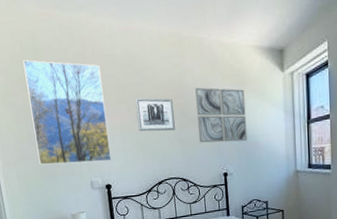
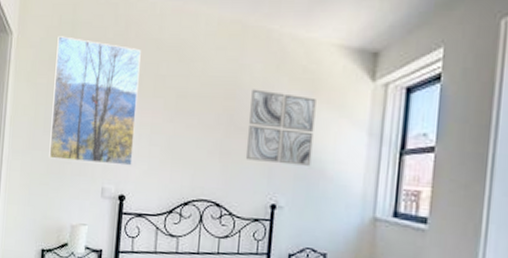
wall art: present [135,97,175,132] -> none [171,93,222,139]

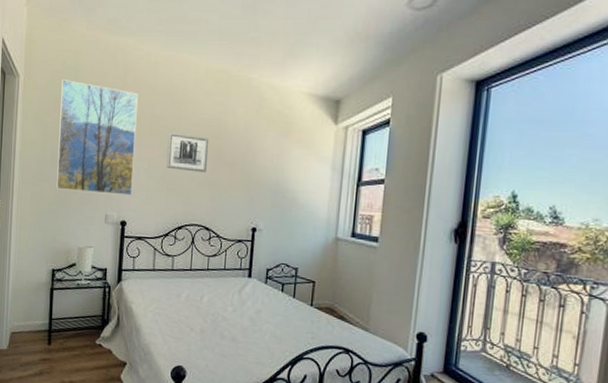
wall art: none [171,93,222,139] -> present [166,132,209,173]
wall art: present [245,89,316,166] -> none [230,130,289,195]

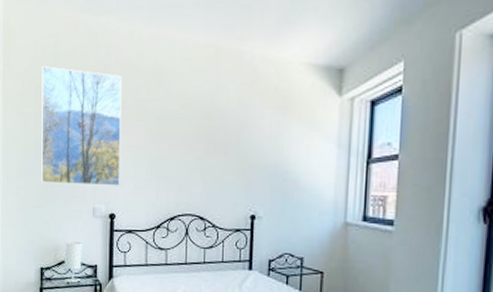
wall art: present [166,132,209,173] -> none [155,115,200,158]

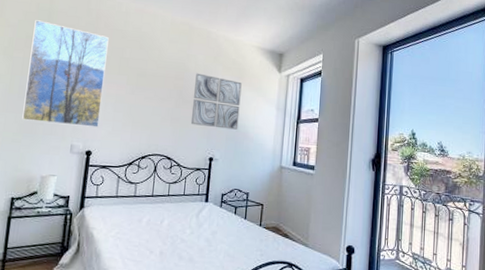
wall art: none [225,108,288,178] -> present [190,73,242,130]

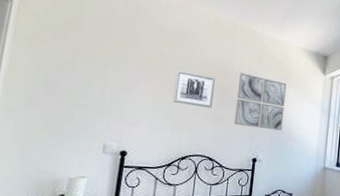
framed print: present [22,20,109,128] -> none [47,10,147,127]
wall art: none [133,72,173,109] -> present [173,70,216,108]

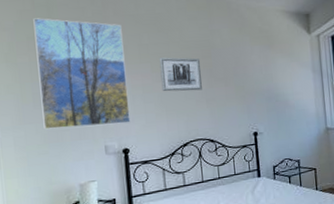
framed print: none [47,10,147,127] -> present [33,18,131,130]
wall art: present [233,72,287,131] -> none [223,48,277,103]

